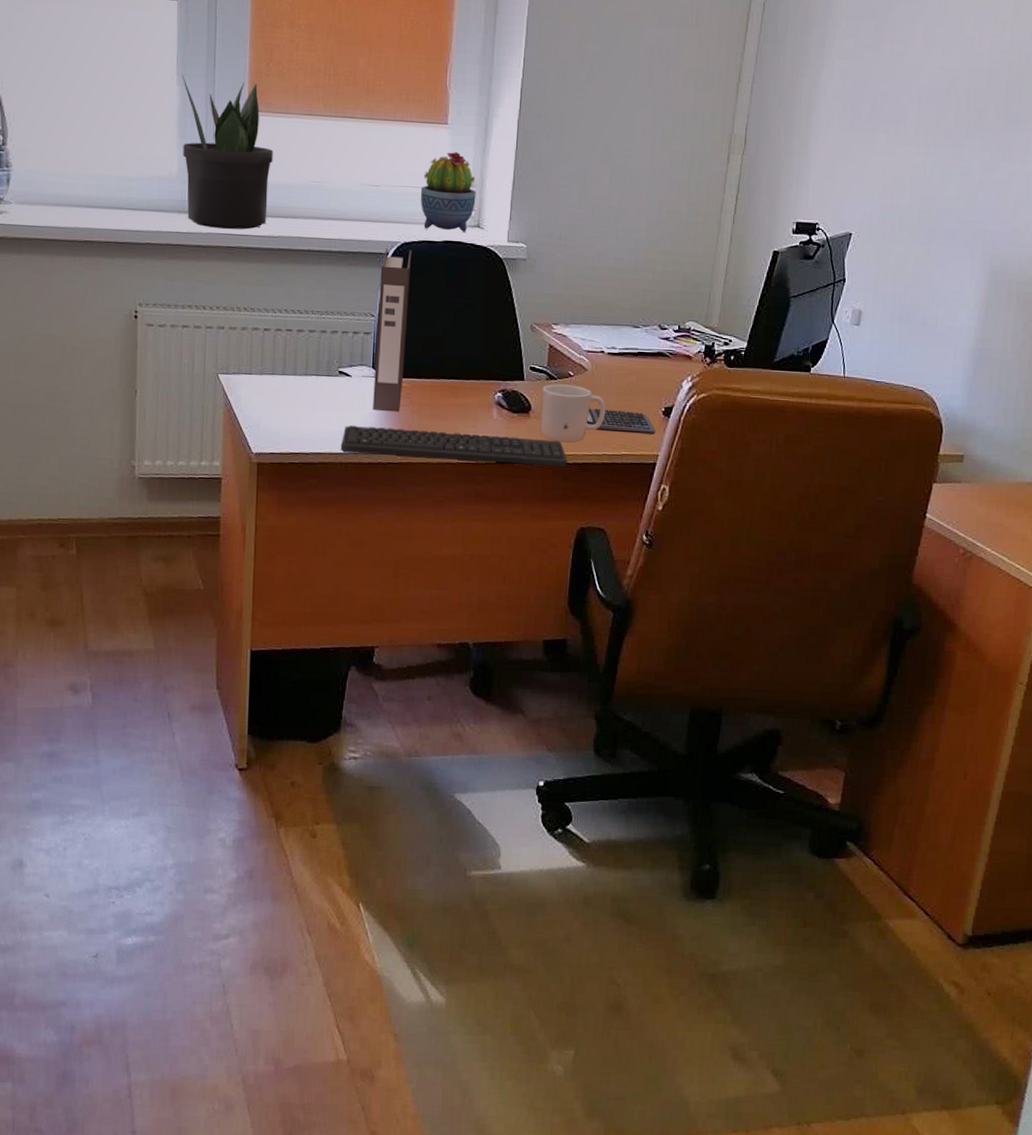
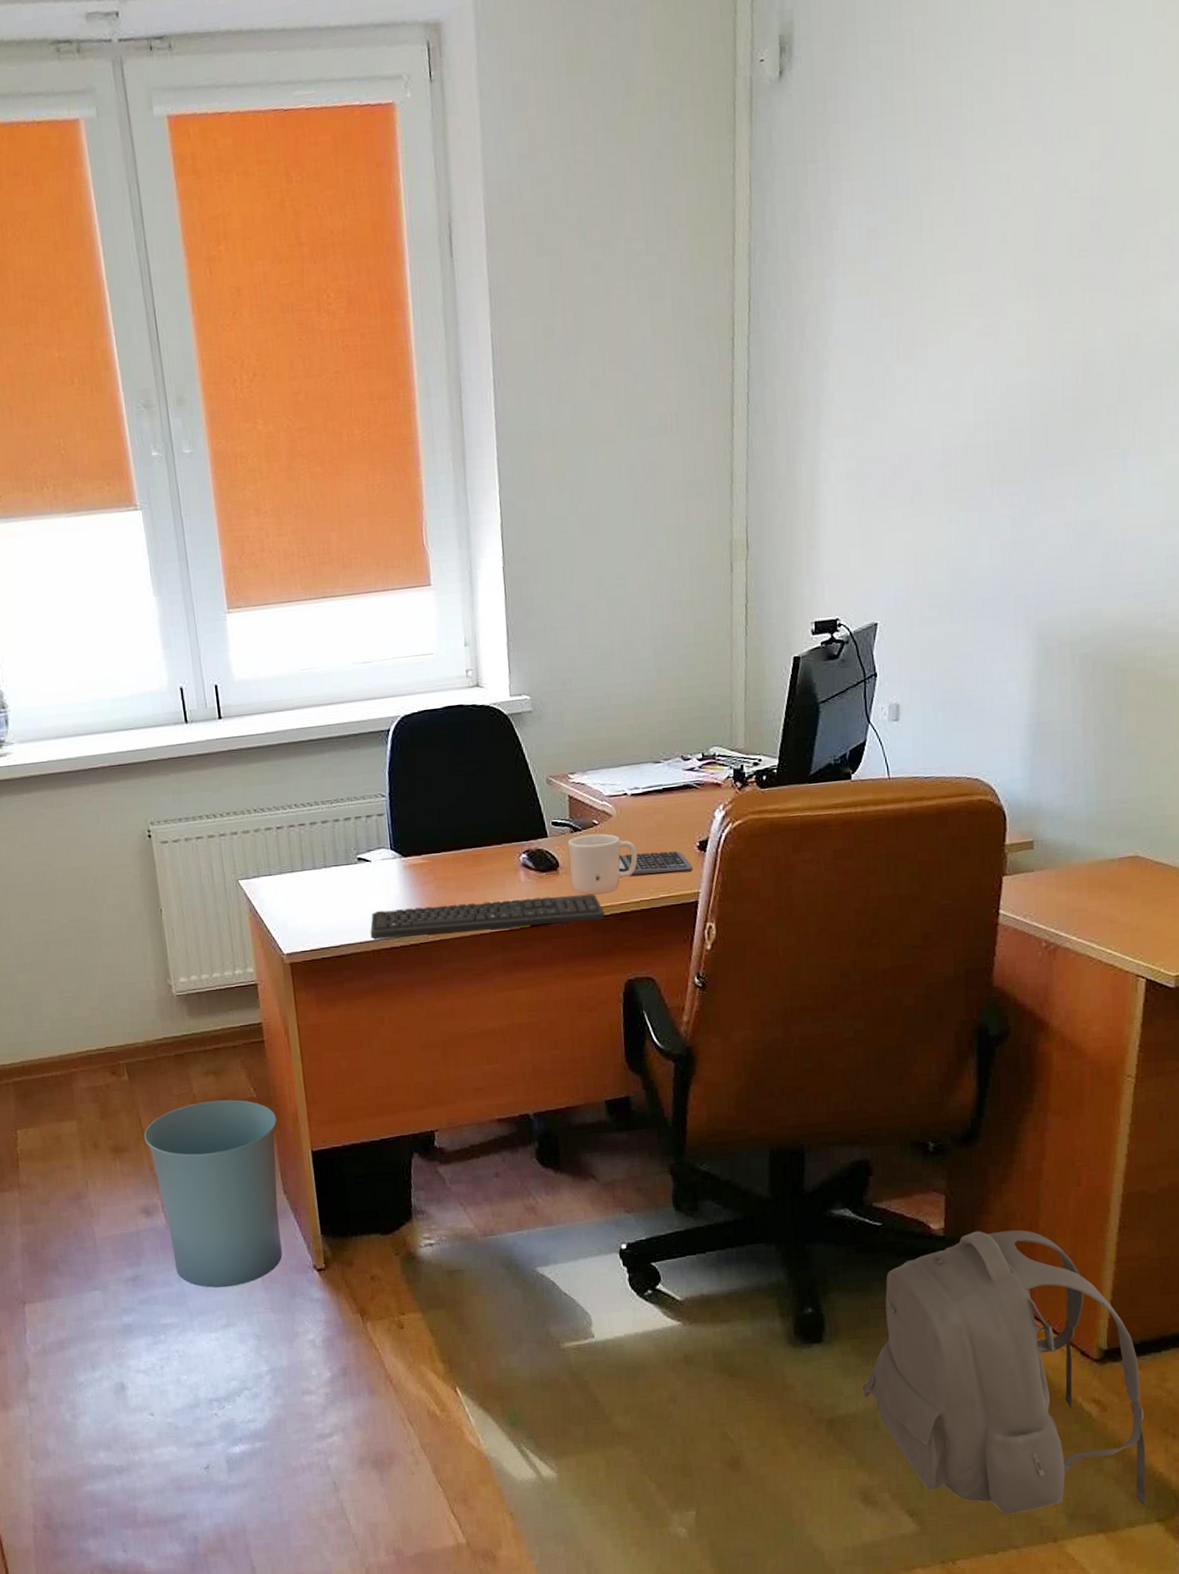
waste bin: none [83,586,220,776] -> present [143,1099,283,1288]
planter: present [181,73,273,230] -> none [157,579,263,735]
binder: present [373,248,411,412] -> none [384,722,425,893]
potted cactus: present [420,152,476,233] -> none [413,612,472,698]
backpack: none [746,810,997,1088] -> present [863,1229,1146,1514]

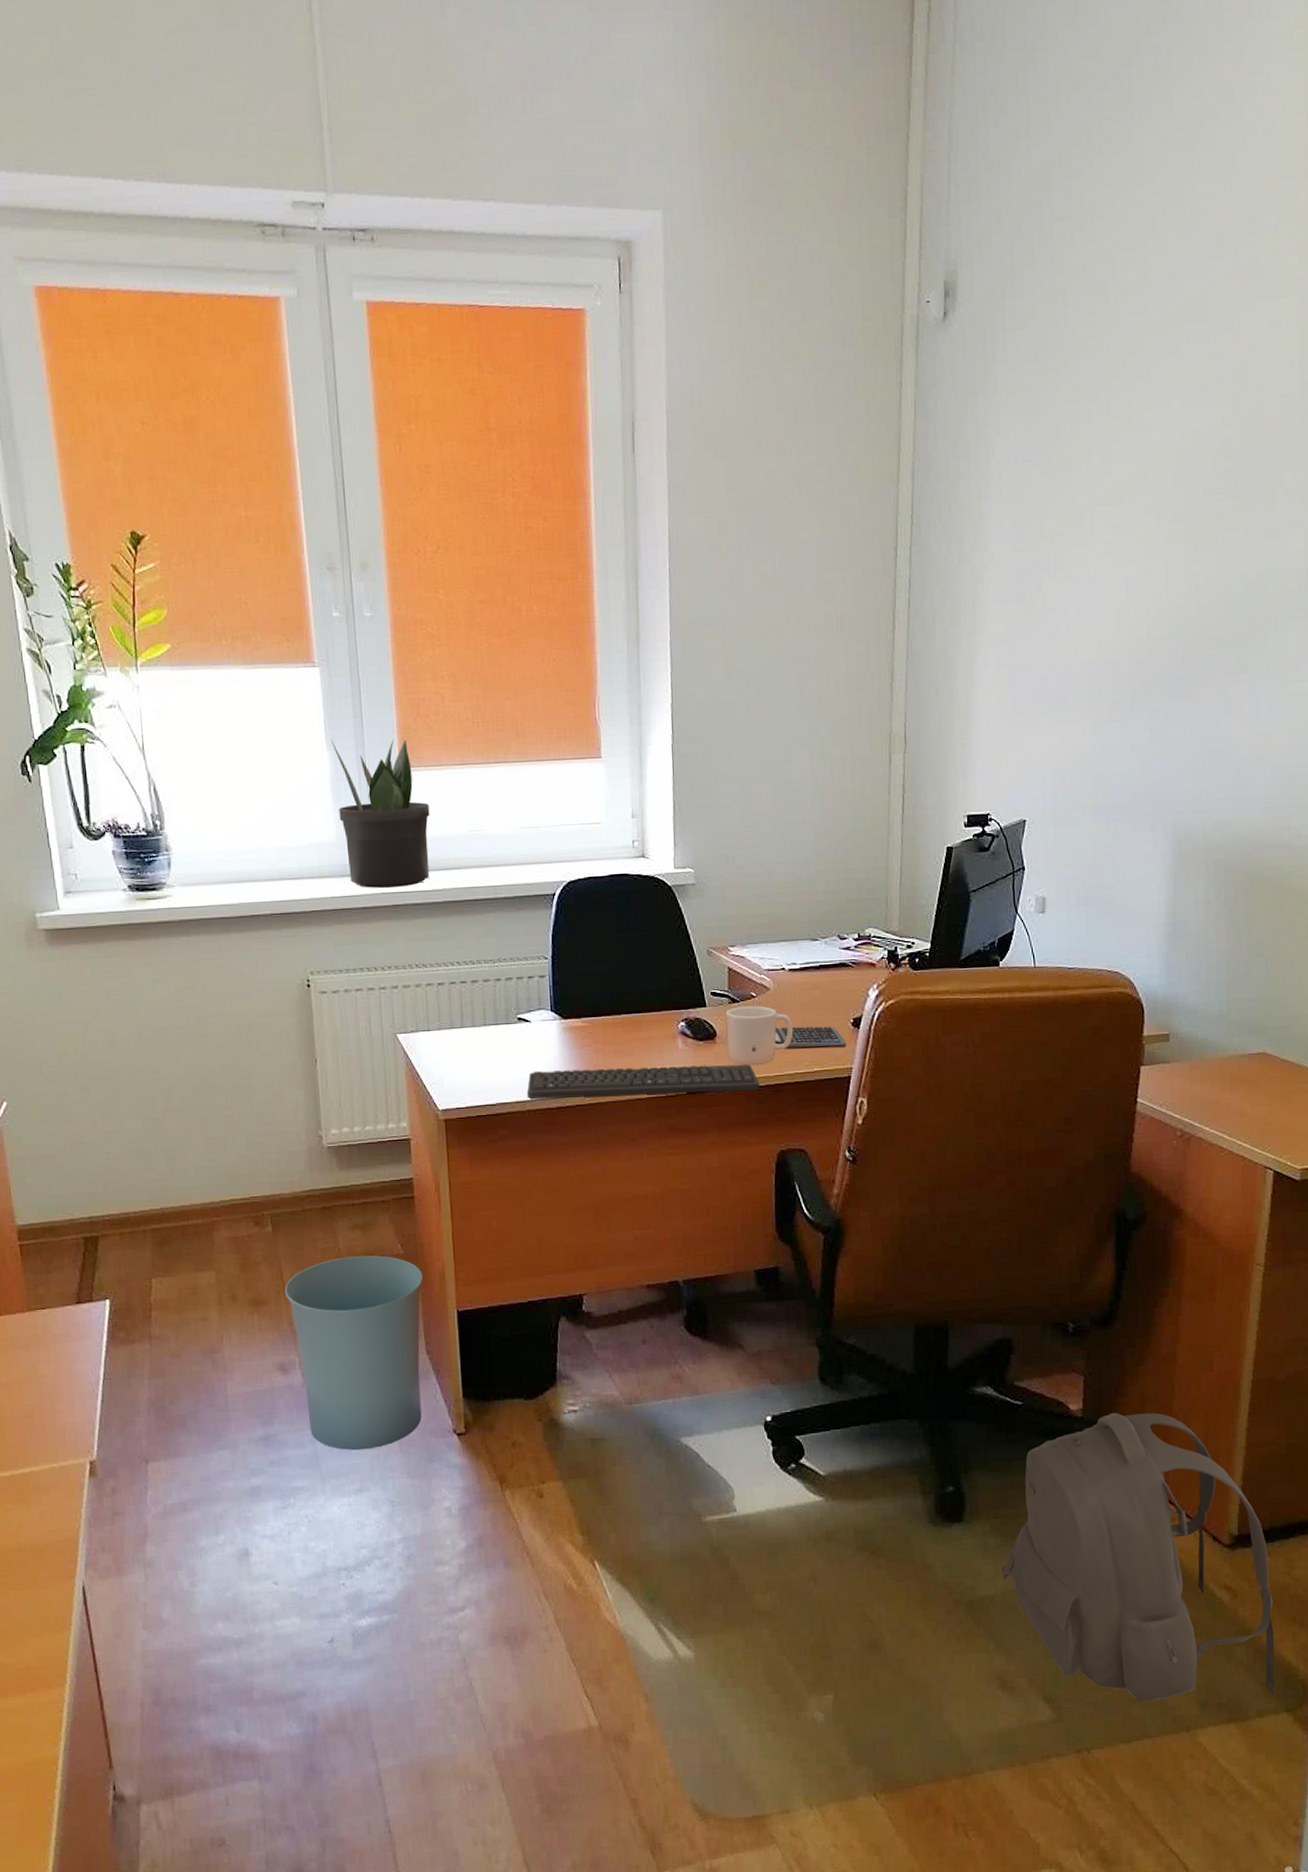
planter: none [157,579,263,735] -> present [330,738,430,889]

